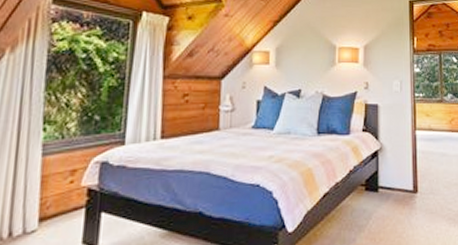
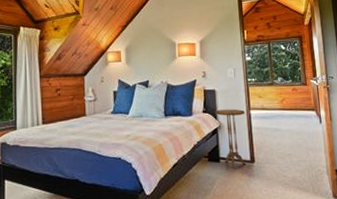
side table: none [377,128,411,201] -> present [215,109,247,169]

